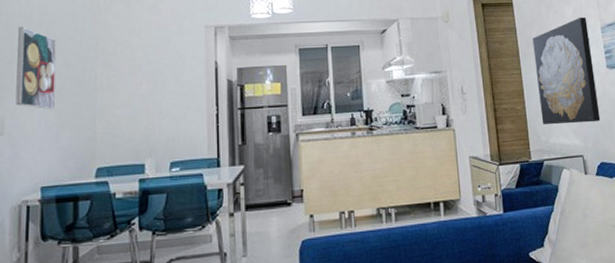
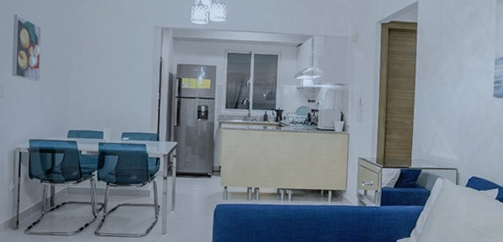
wall art: present [532,16,601,125] -> none [426,48,483,143]

